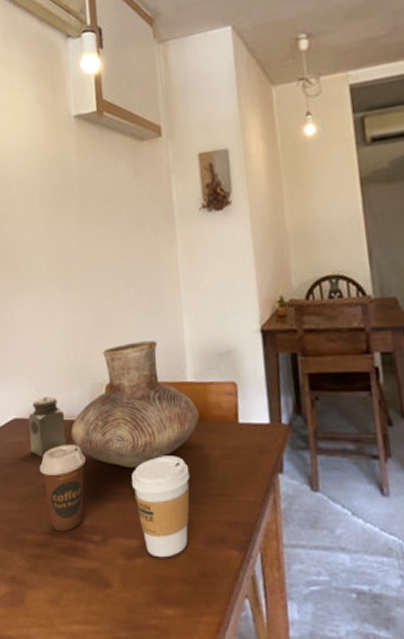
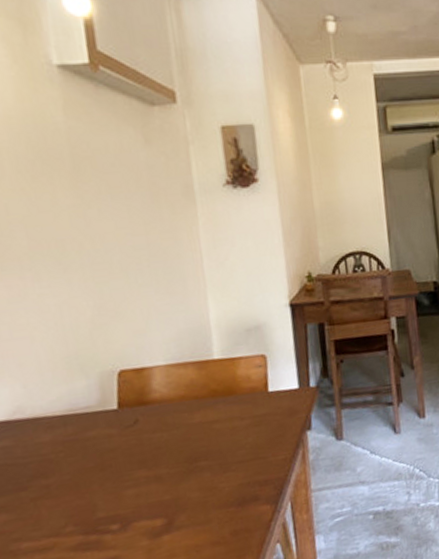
salt shaker: present [28,397,66,458] -> none [14,392,70,460]
coffee cup: present [39,443,86,532] -> none [33,438,96,532]
vase: present [70,340,200,468] -> none [74,321,229,452]
coffee cup: present [131,455,190,558] -> none [153,431,220,530]

